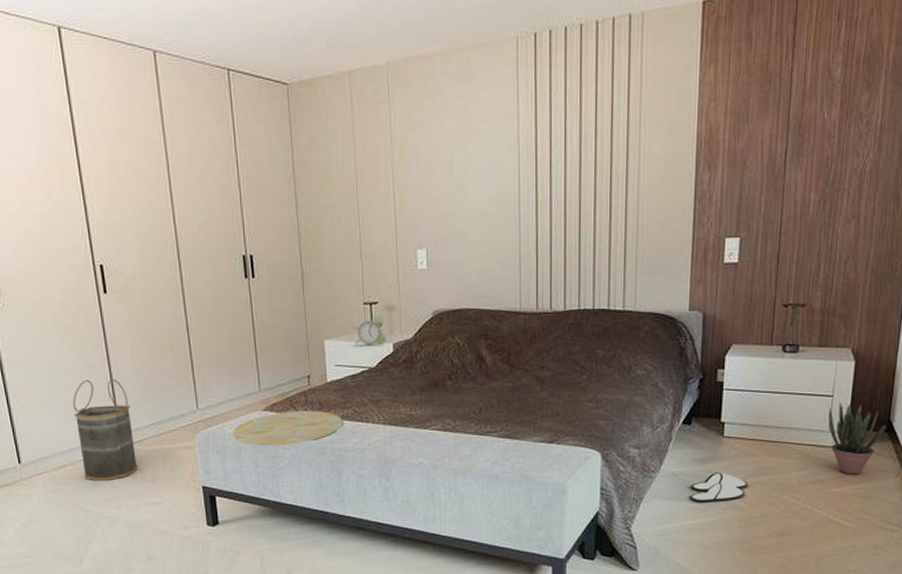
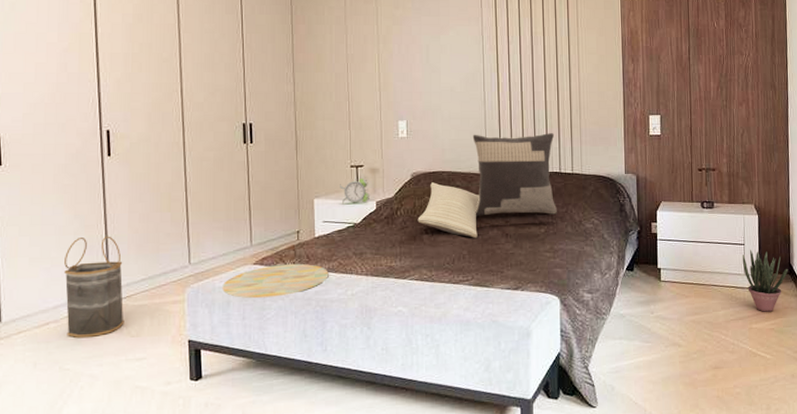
pillow: none [440,321,511,385] -> present [417,182,479,238]
pillow: none [504,262,604,361] -> present [472,133,558,216]
slippers: present [690,473,748,503] -> none [637,313,684,341]

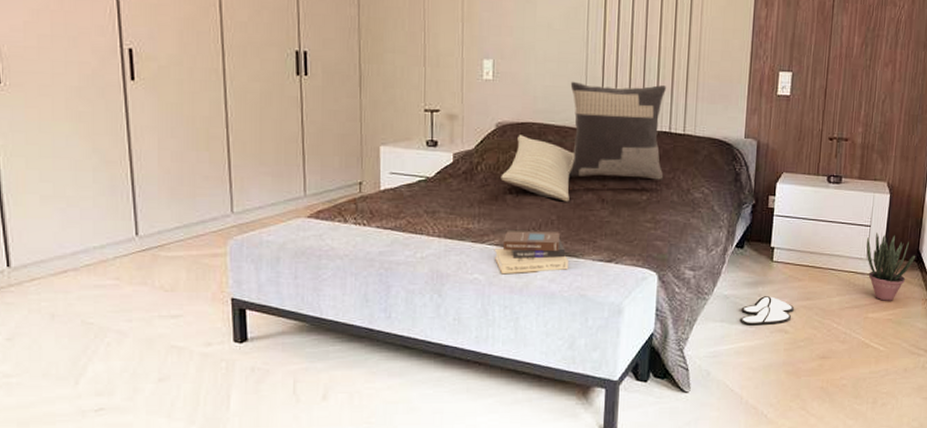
basket: present [64,236,124,339] -> none [83,175,156,290]
decorative tray: present [222,263,329,299] -> none [271,218,395,257]
alarm clock: present [340,177,371,204] -> none [411,124,447,154]
books: none [416,265,481,306] -> present [495,231,569,275]
slippers: none [637,313,684,341] -> present [740,296,794,326]

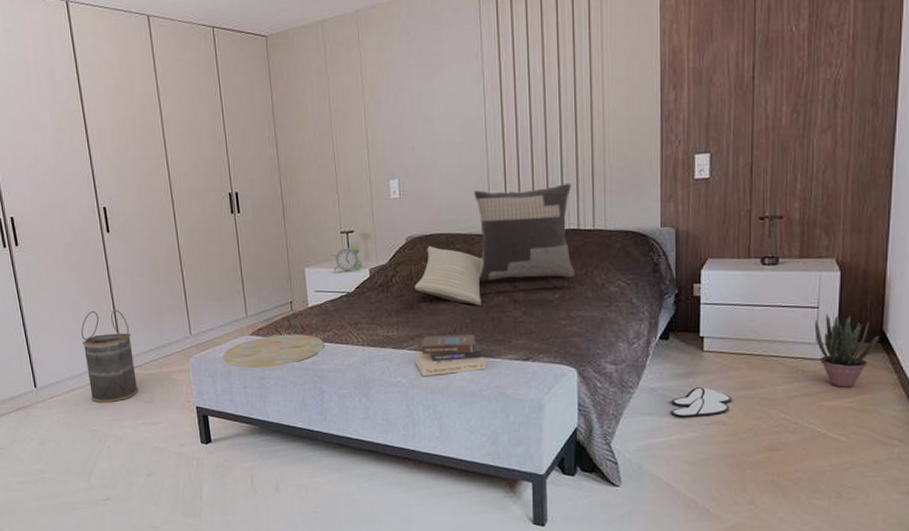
basket: none [83,175,156,290] -> present [81,309,139,403]
decorative tray: none [271,218,395,257] -> present [222,334,324,369]
alarm clock: none [411,124,447,154] -> present [330,244,363,272]

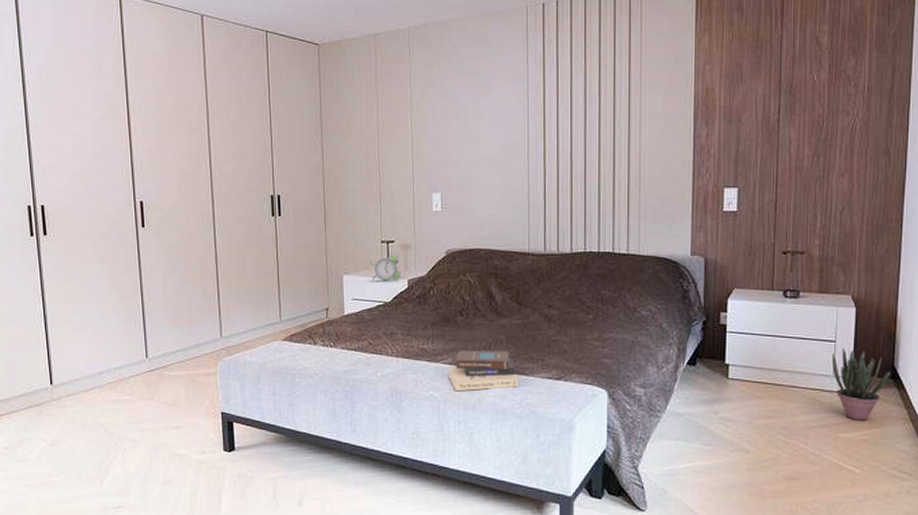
basket: present [81,309,139,403] -> none [106,306,162,404]
decorative tray: present [222,334,324,369] -> none [253,341,358,375]
pillow: present [414,246,483,306] -> none [451,261,520,322]
pillow: present [473,184,576,282] -> none [514,208,609,299]
slippers: present [671,387,732,418] -> none [697,414,754,444]

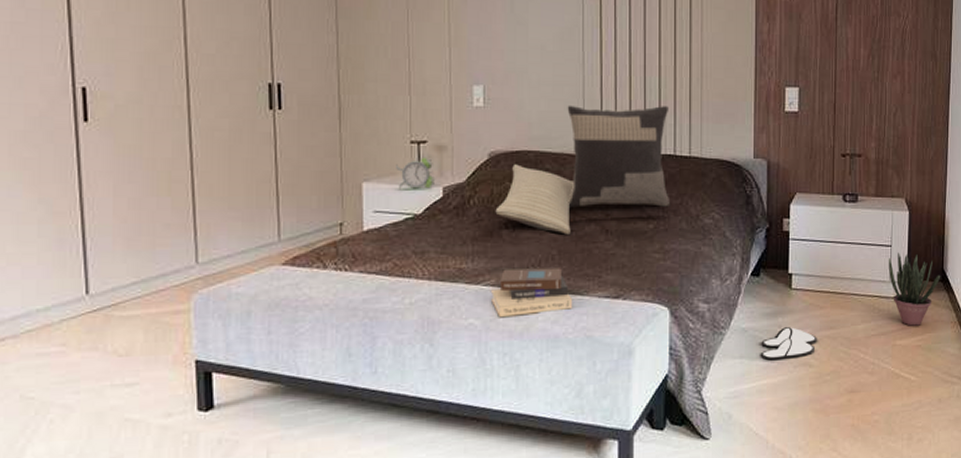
pillow: none [451,261,520,322] -> present [495,164,574,235]
pillow: none [514,208,609,299] -> present [567,105,671,208]
slippers: none [697,414,754,444] -> present [761,327,817,361]

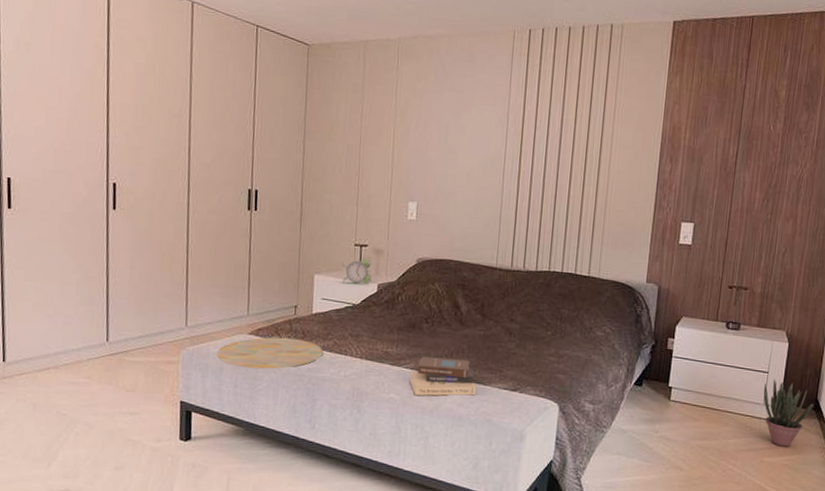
decorative tray: none [240,264,381,309] -> present [216,337,323,370]
pillow: present [495,164,574,235] -> none [418,270,486,333]
pillow: present [567,105,671,208] -> none [479,224,574,318]
slippers: present [761,327,817,361] -> none [637,433,690,461]

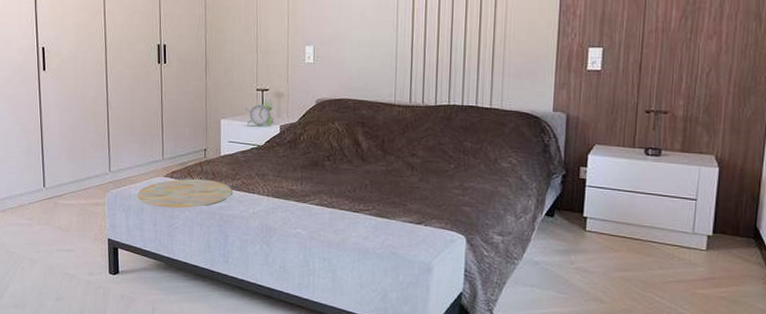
books: present [409,356,477,396] -> none [315,193,382,231]
potted plant: present [763,379,814,447] -> none [692,206,753,278]

